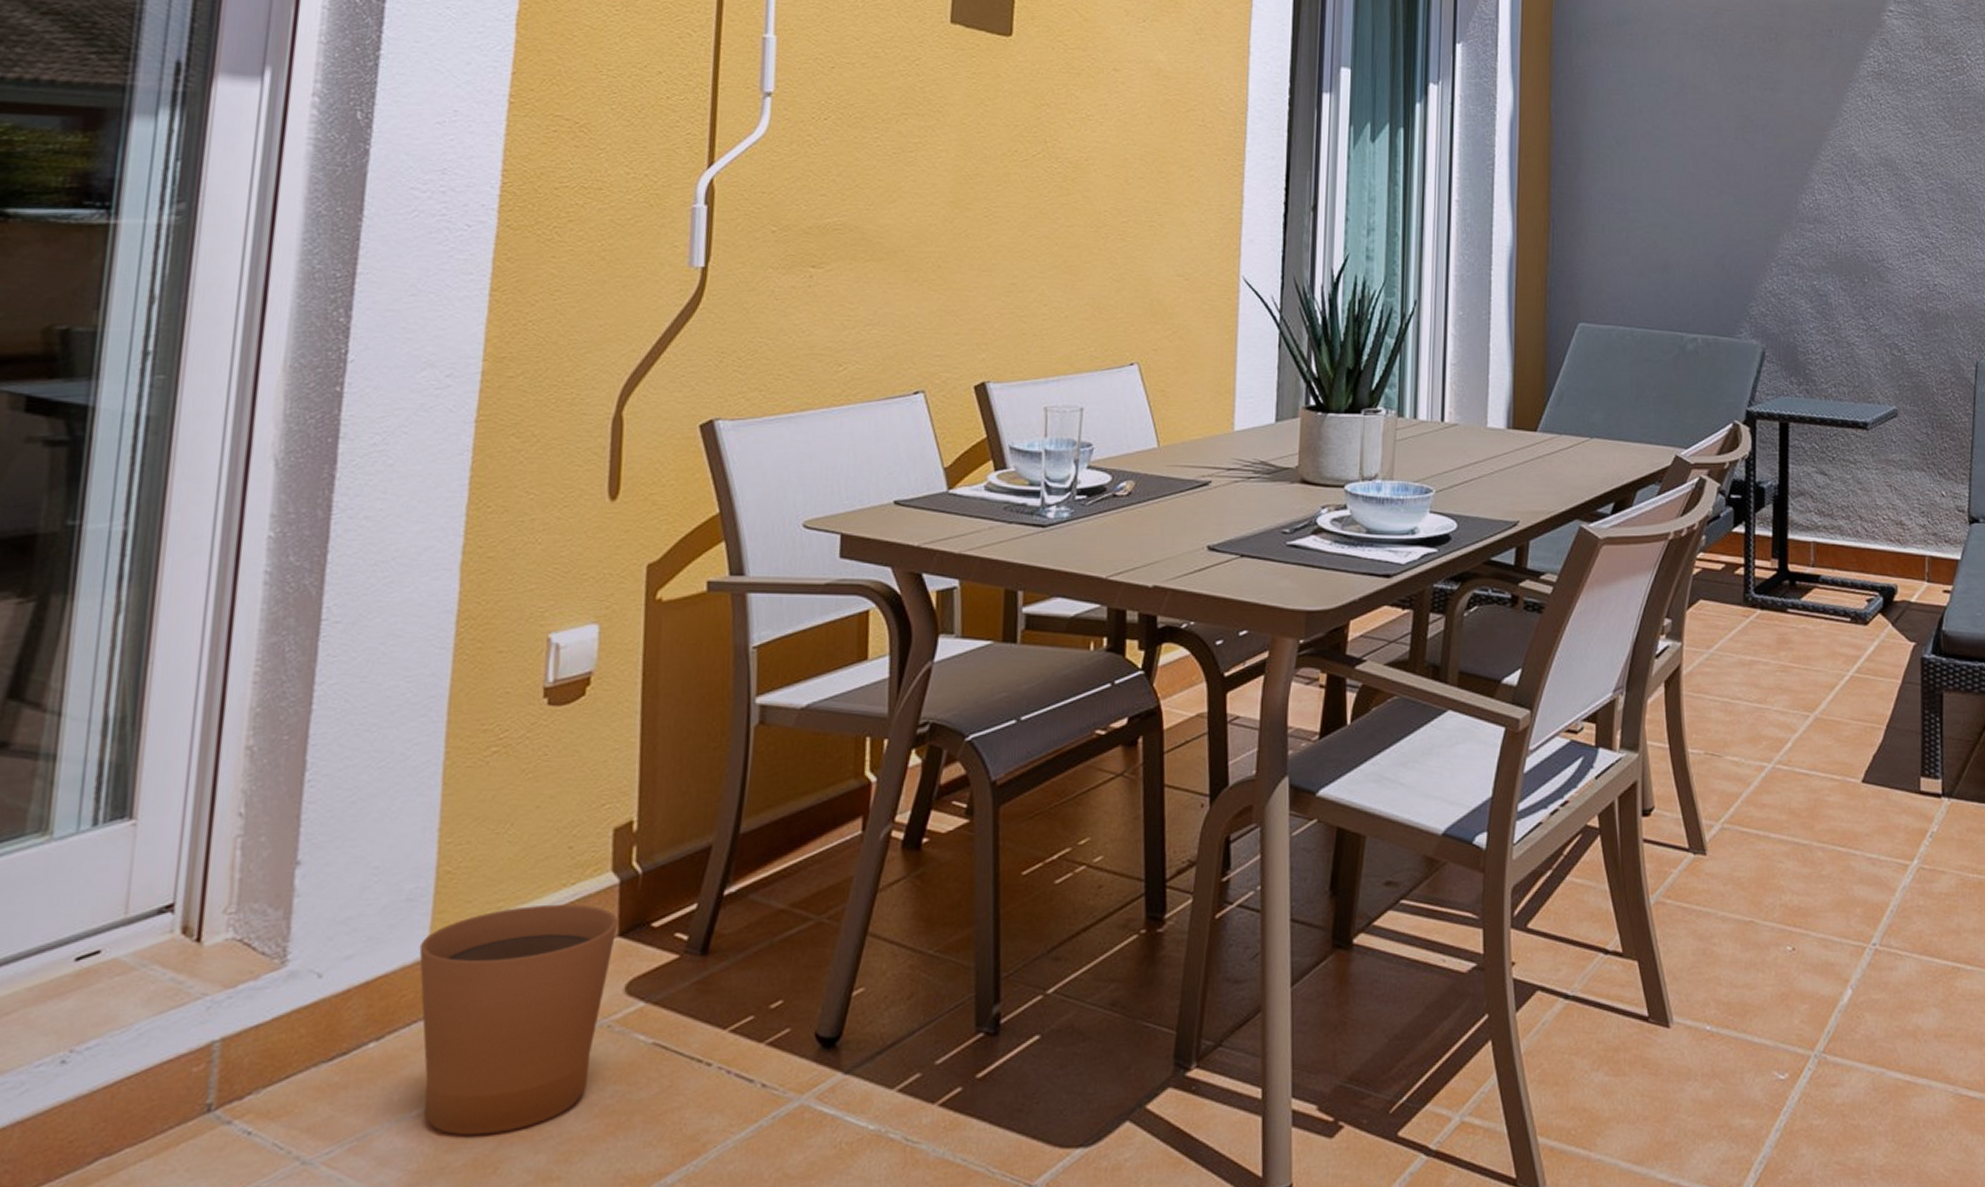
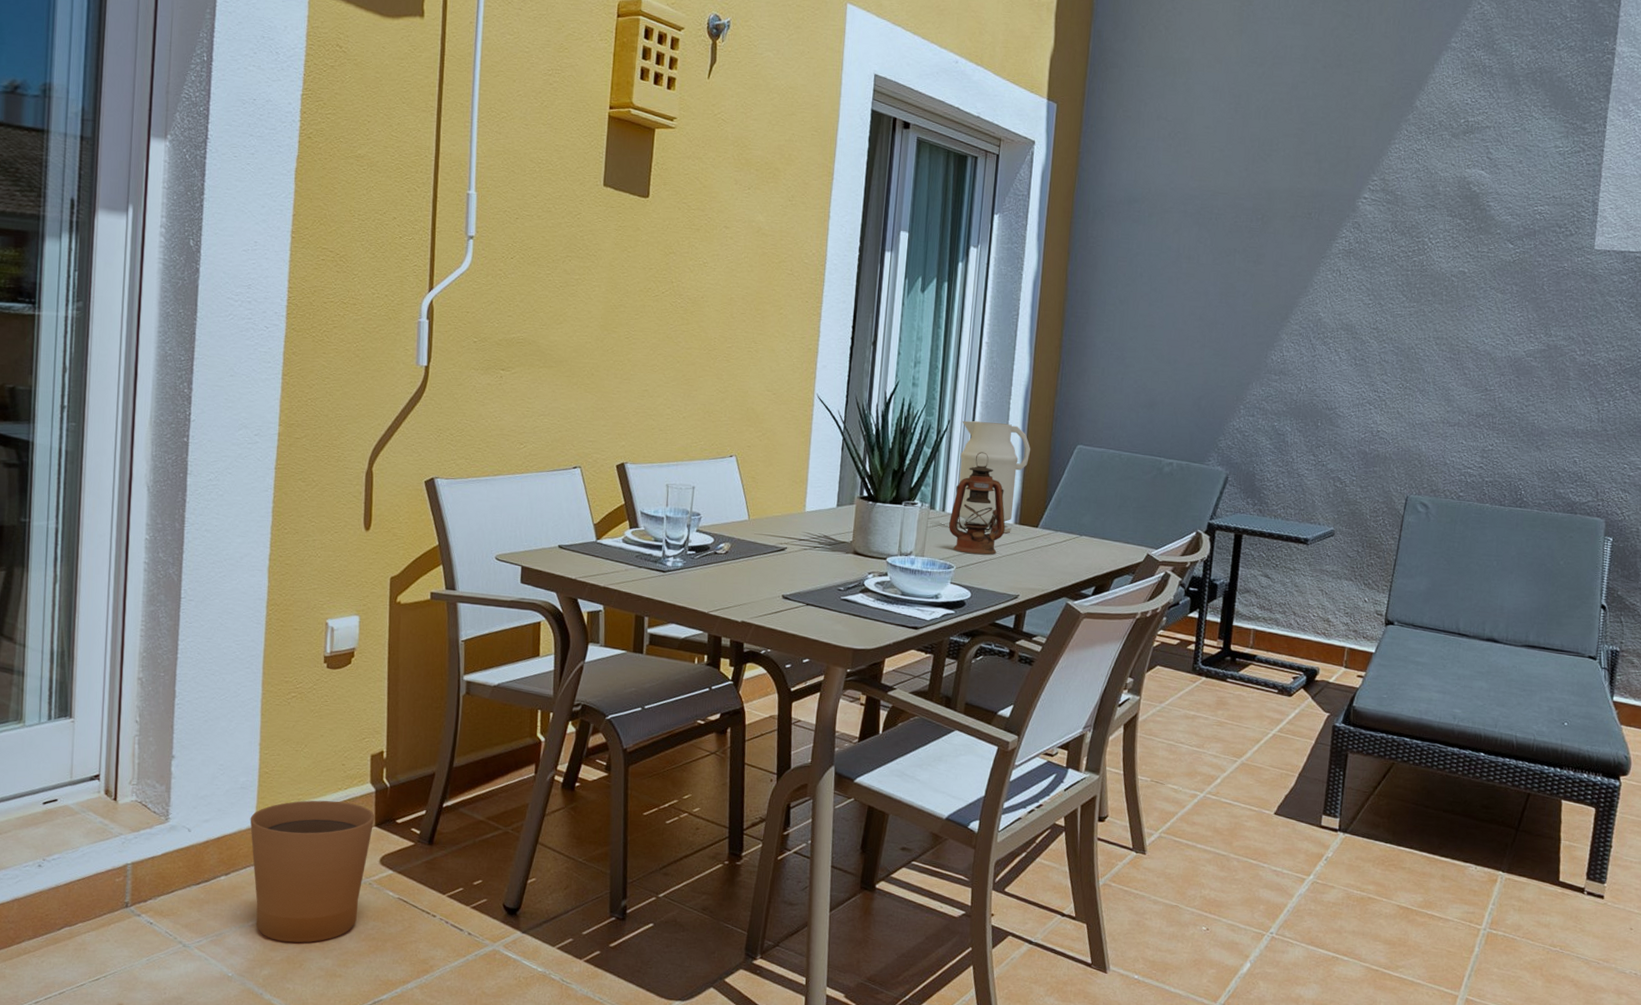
lantern: none [1423,339,1496,472] -> present [949,452,1006,555]
water jug: none [1432,299,1521,443] -> present [956,420,1031,534]

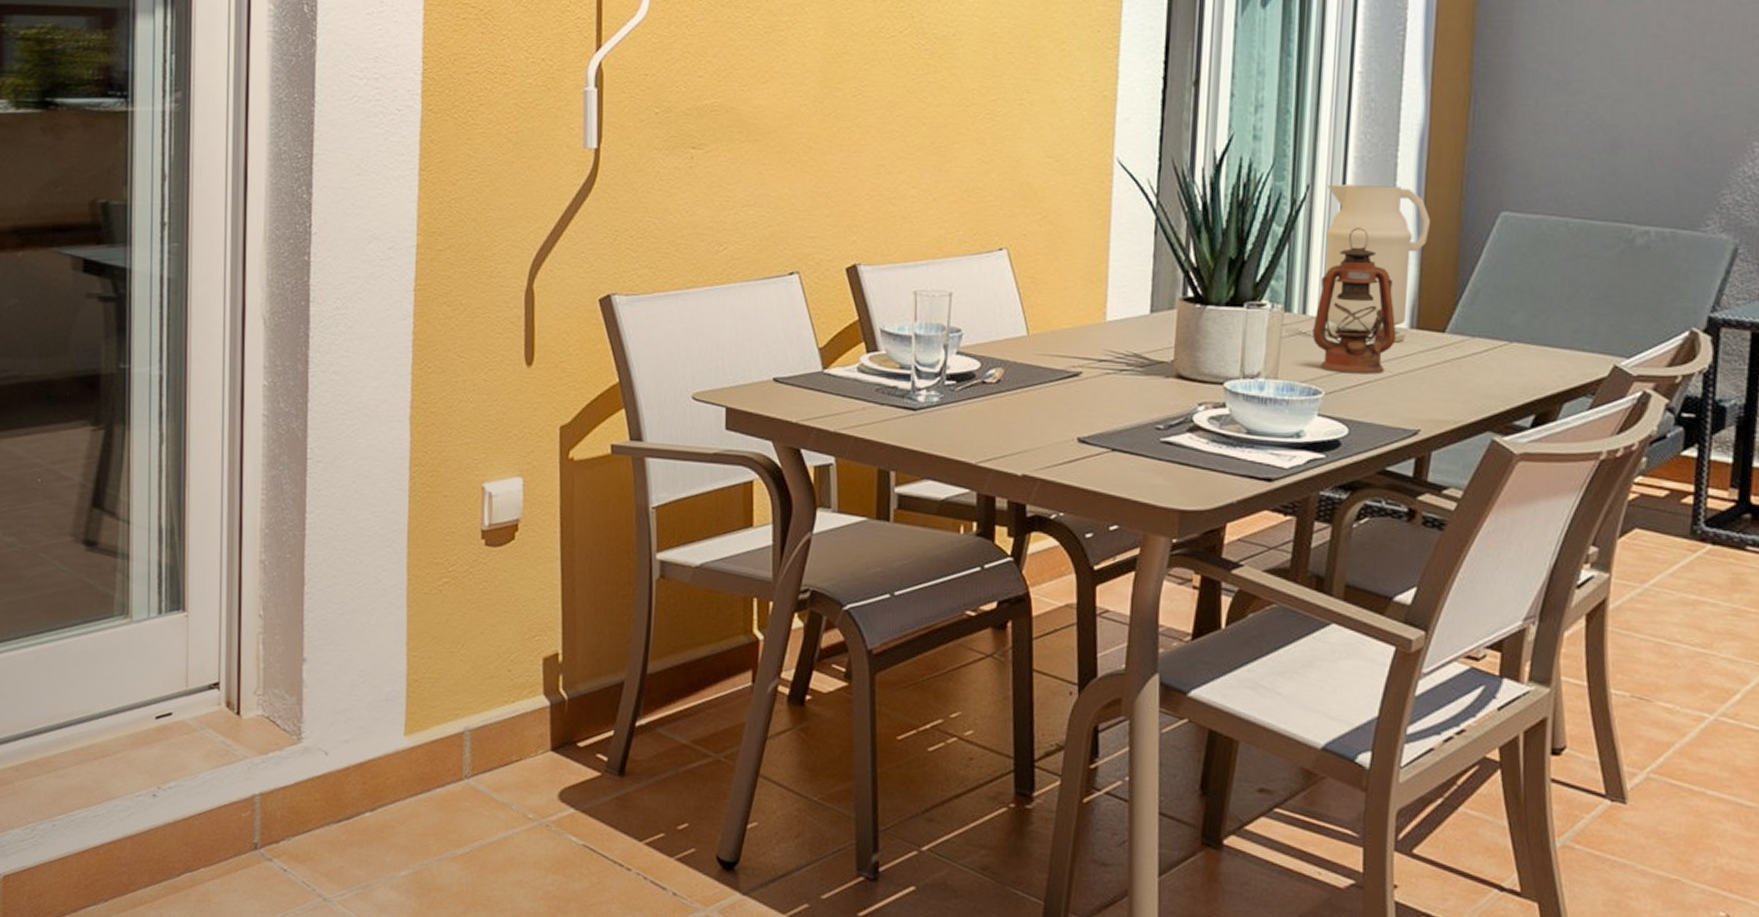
planter: present [250,800,375,943] -> none [398,716,551,900]

